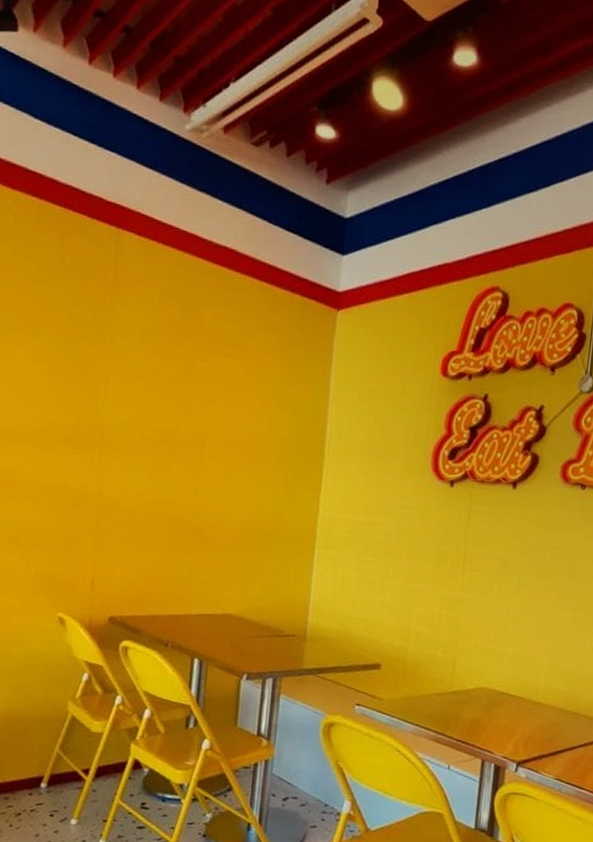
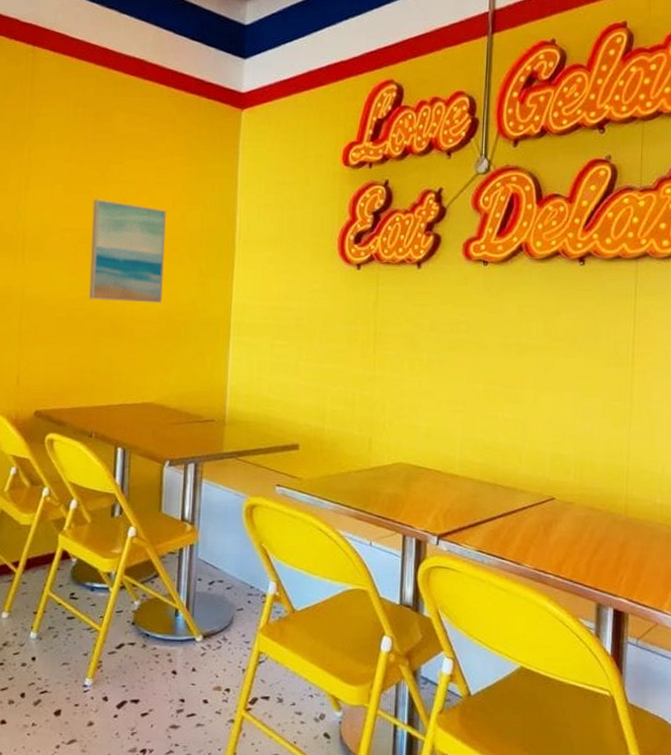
wall art: none [169,397,253,512] -> present [88,199,166,304]

